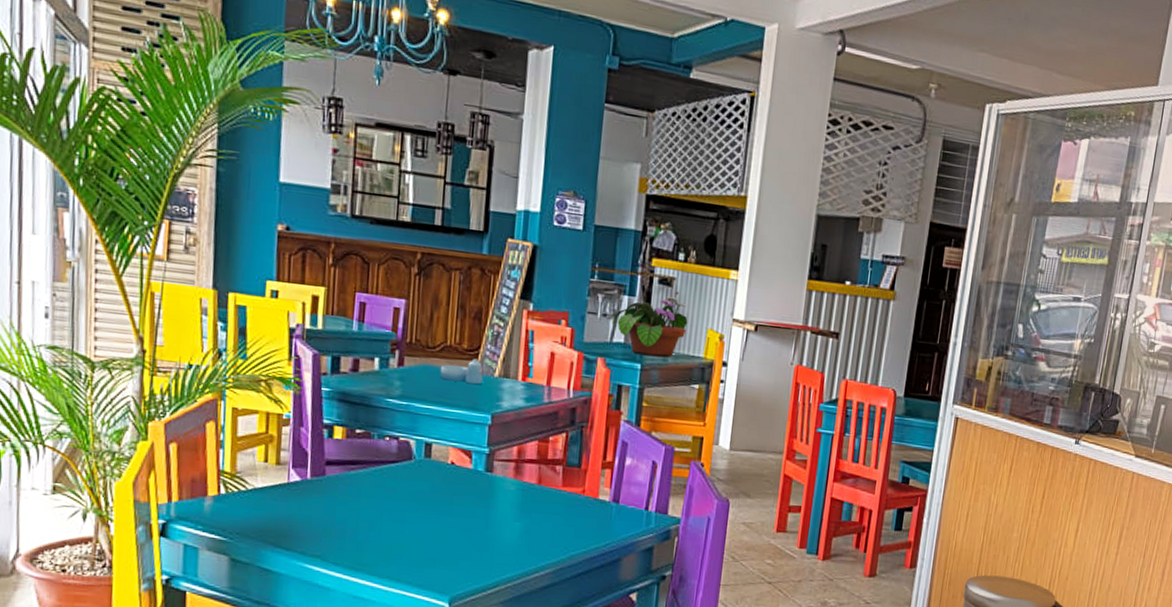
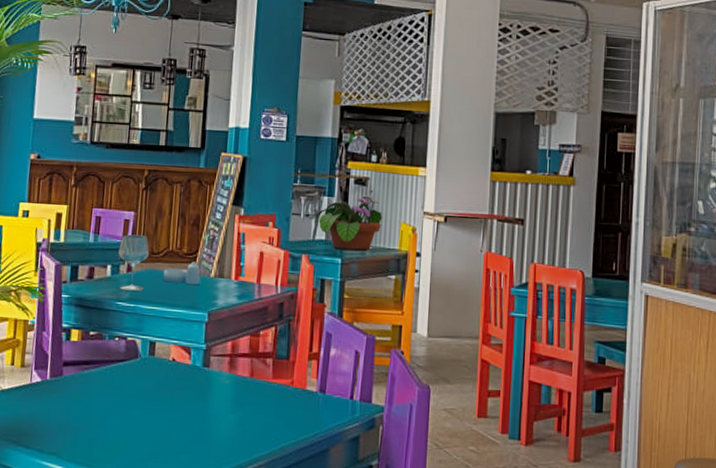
wine glass: none [387,324,425,389] -> present [118,234,150,292]

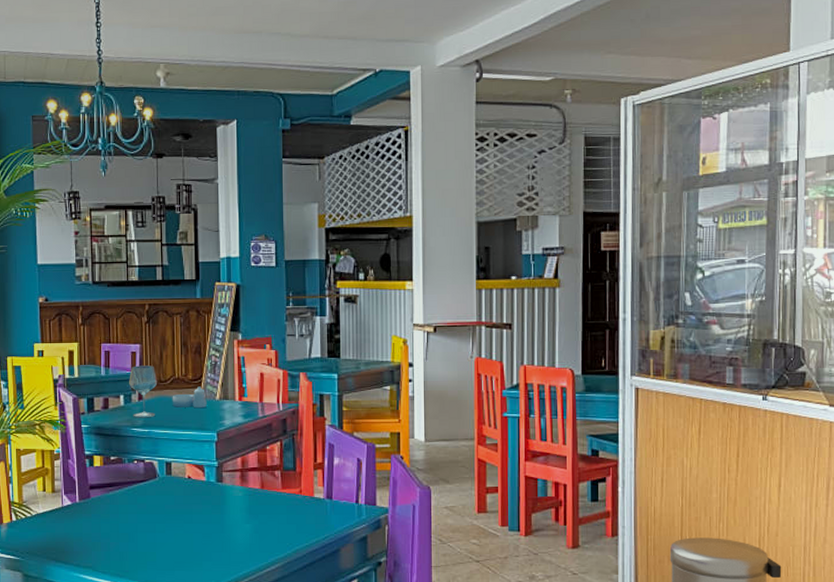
potted flower: present [315,189,382,252] -> none [309,306,374,366]

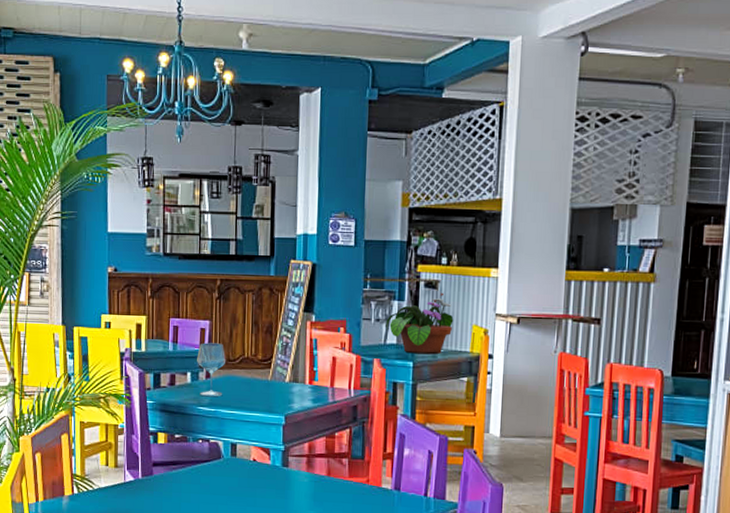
sugar dispenser: present [172,386,207,409] -> none [240,367,276,390]
potted flower: none [309,306,374,366] -> present [385,292,454,355]

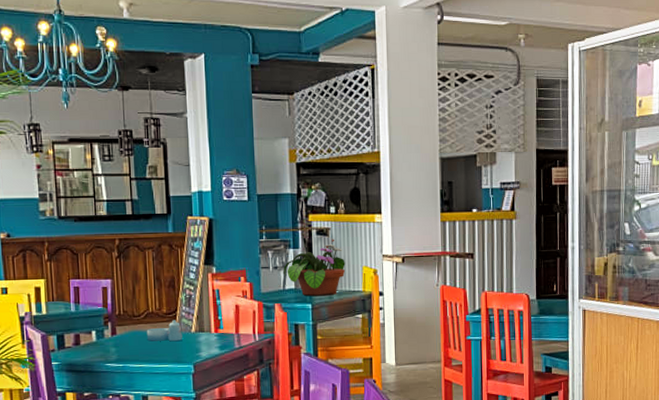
wine glass: present [197,342,227,397] -> none [101,300,131,354]
sugar dispenser: none [240,367,276,390] -> present [146,320,182,342]

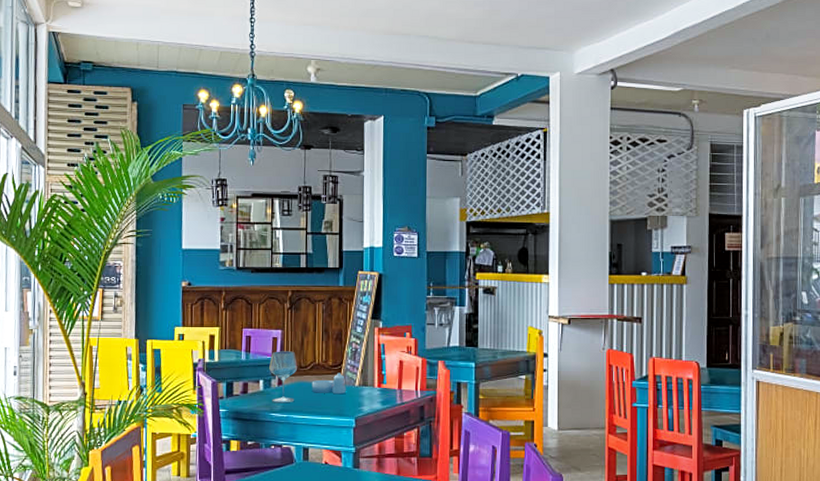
wine glass: none [101,300,131,354] -> present [269,351,298,403]
potted flower: present [283,239,346,297] -> none [448,298,511,355]

